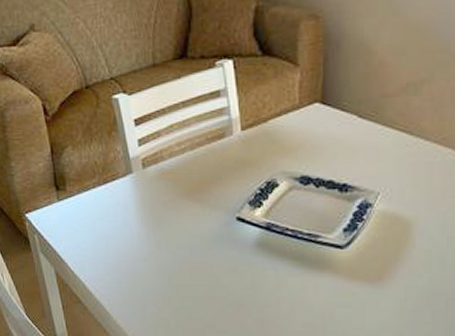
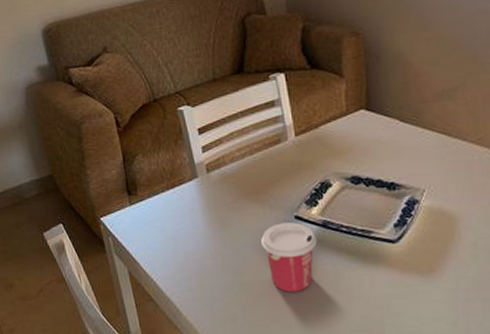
cup: none [199,224,260,297] -> present [261,222,318,292]

